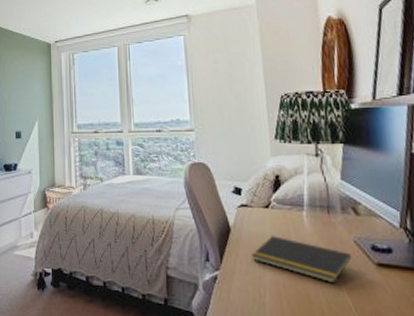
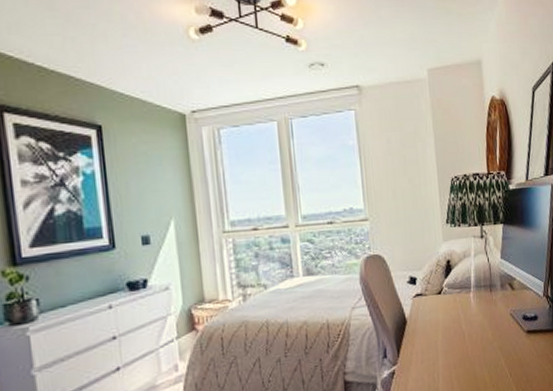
notepad: present [251,236,352,284] -> none [426,320,509,356]

